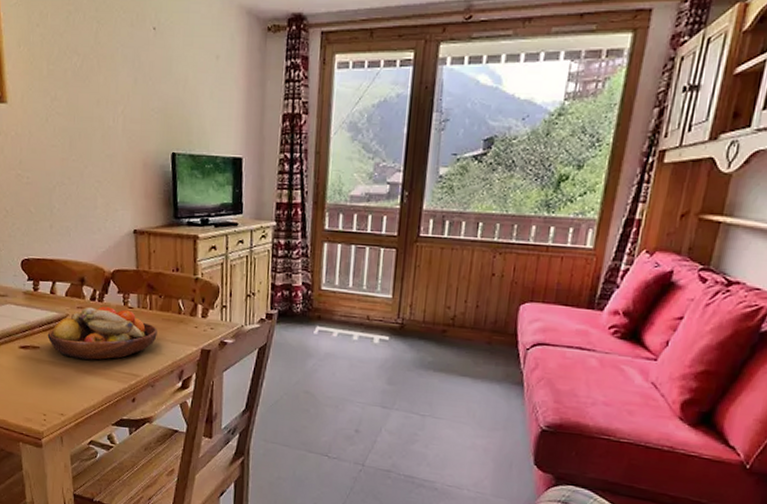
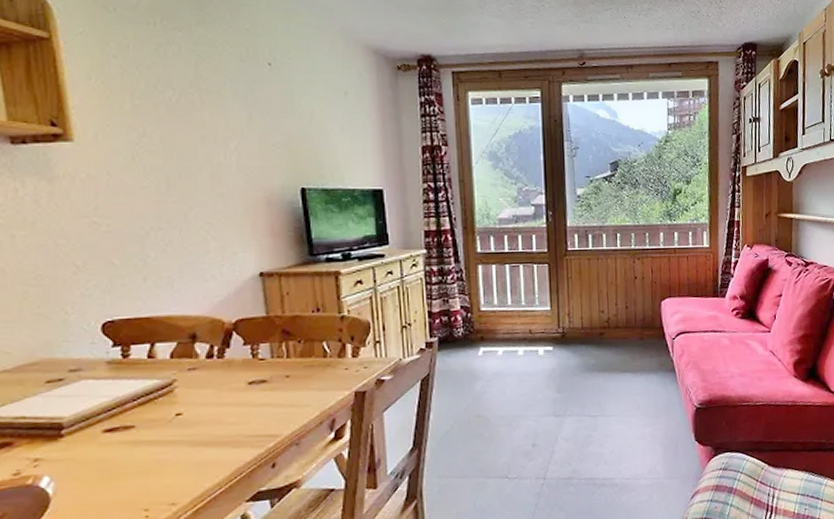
fruit bowl: present [47,306,157,360] -> none [146,362,299,431]

